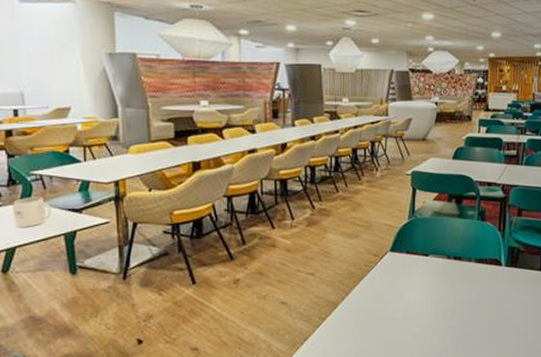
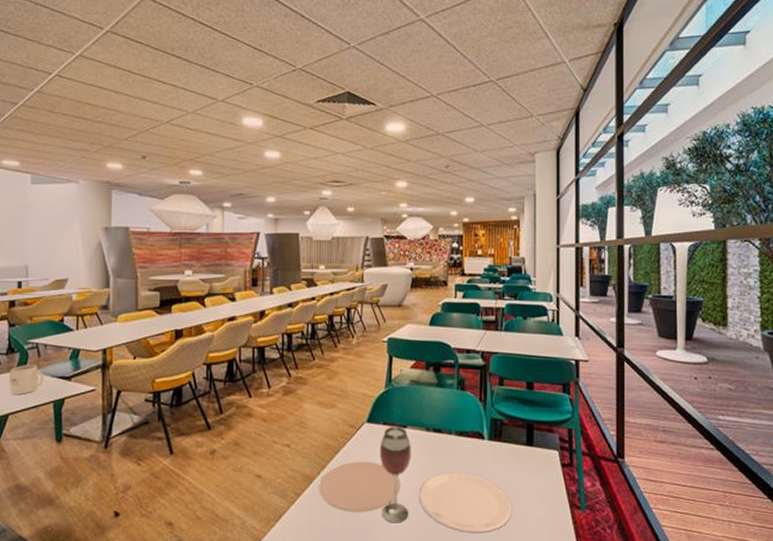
plate: none [343,287,422,334] -> present [319,461,401,512]
wineglass: none [402,254,432,343] -> present [379,426,411,523]
plate: none [439,295,525,349] -> present [419,472,512,534]

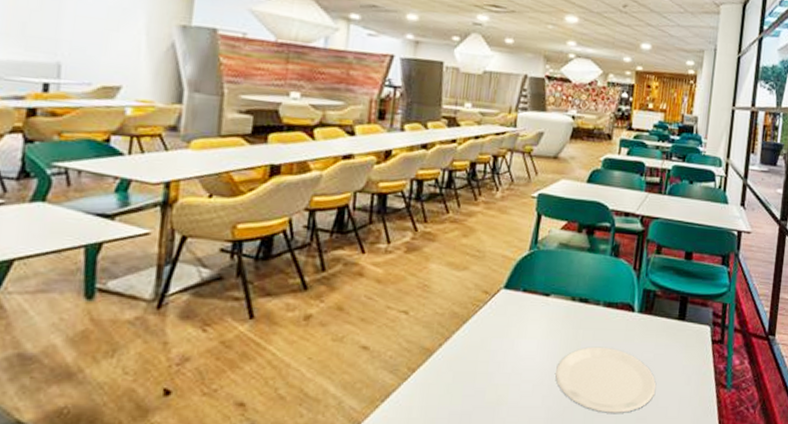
mug: present [9,365,44,395] -> none [17,195,74,235]
plate: present [319,461,401,512] -> none [439,332,537,390]
wineglass: present [379,426,411,523] -> none [511,293,553,403]

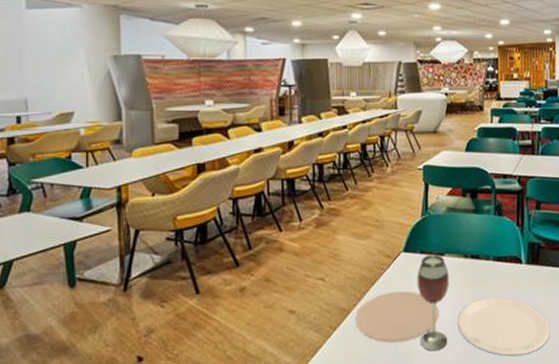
plate: none [439,332,537,390] -> present [356,291,439,343]
wineglass: none [511,293,553,403] -> present [417,254,449,351]

